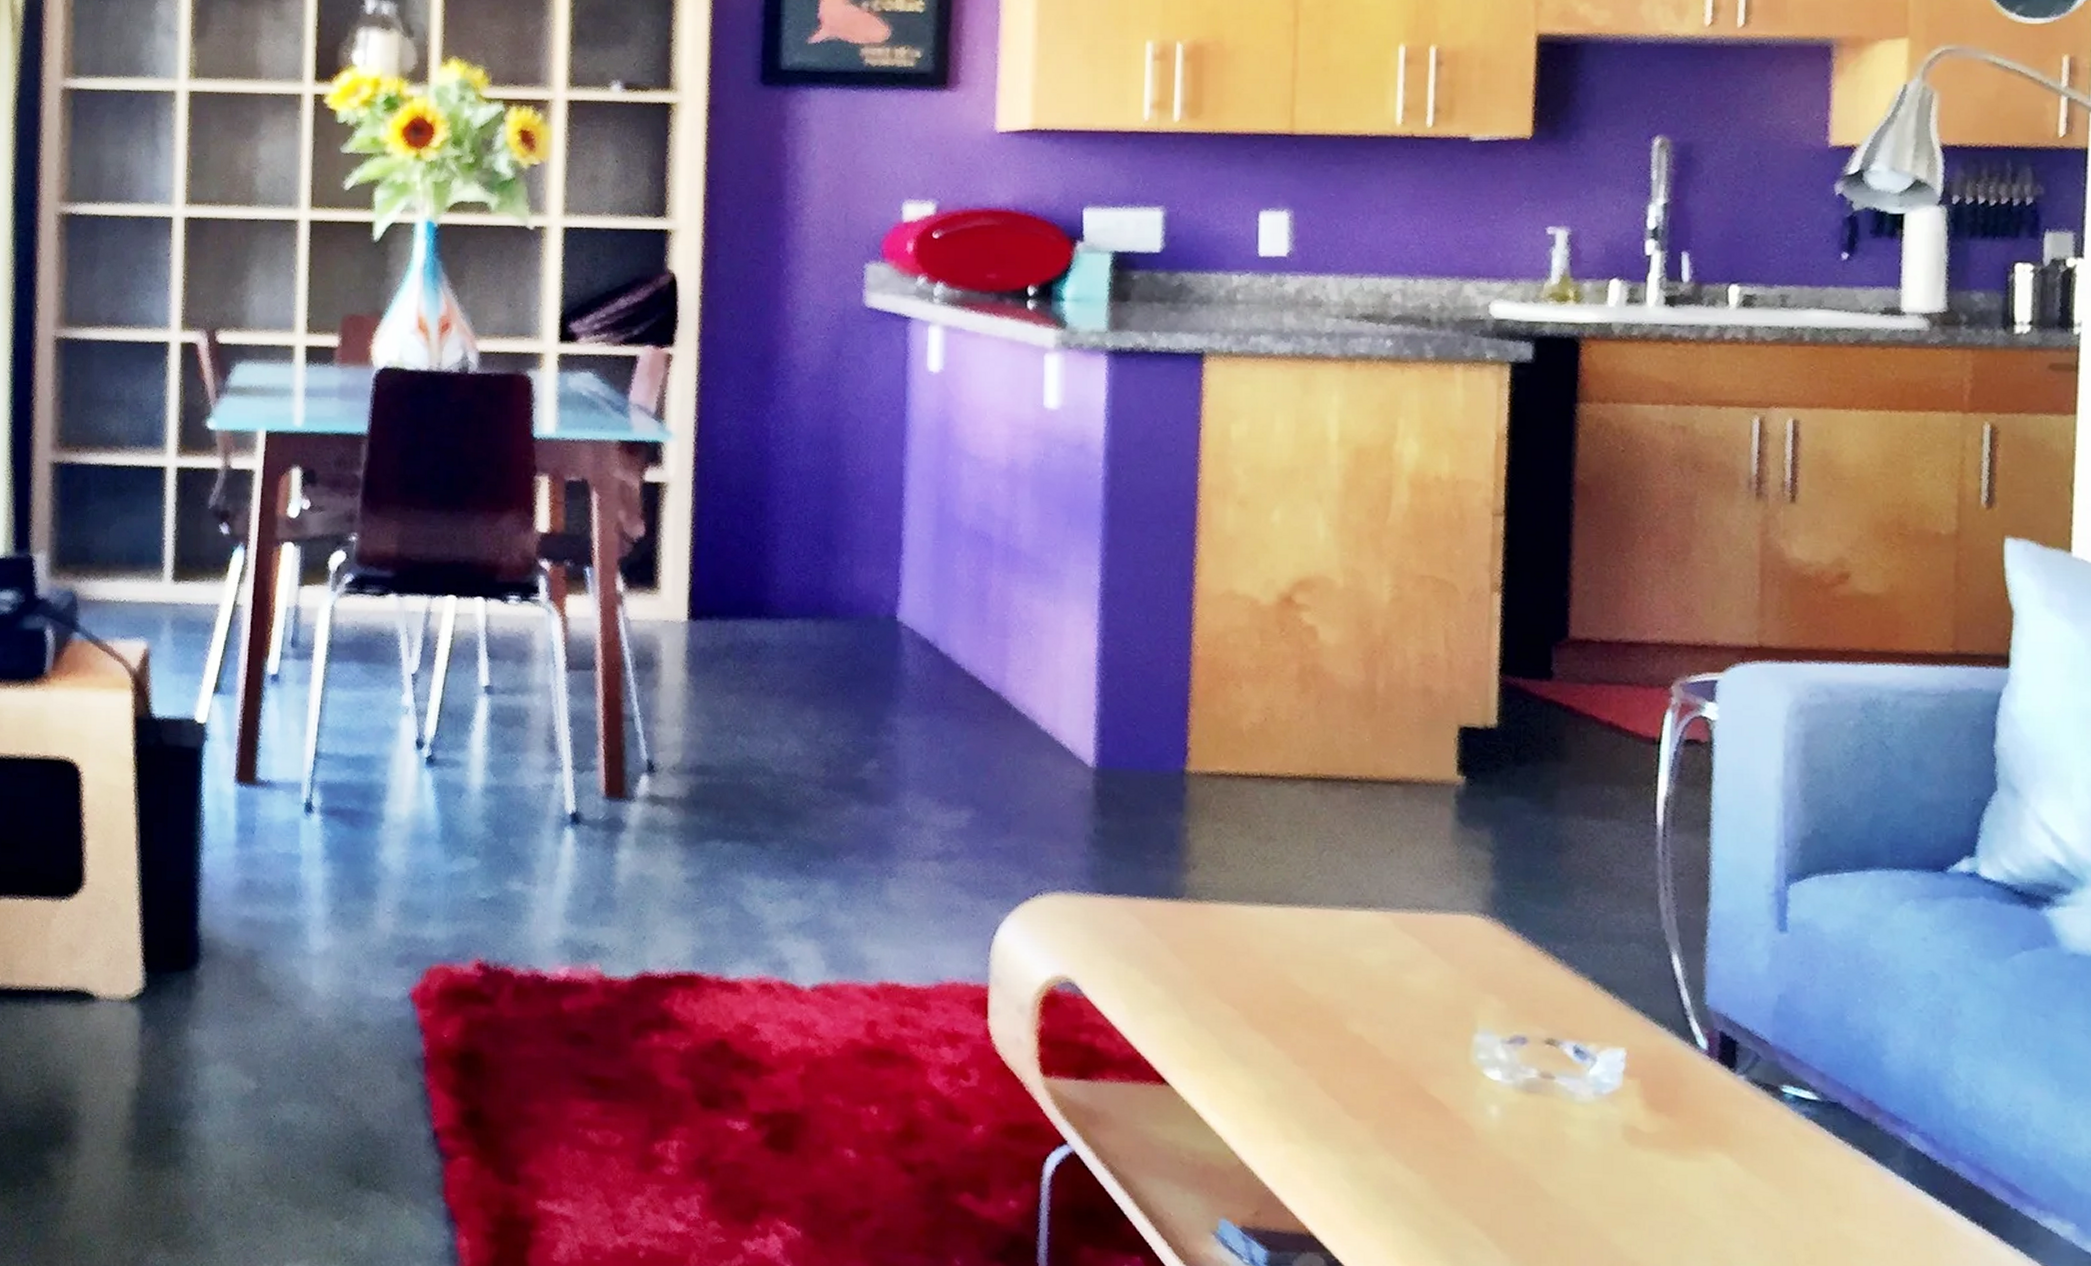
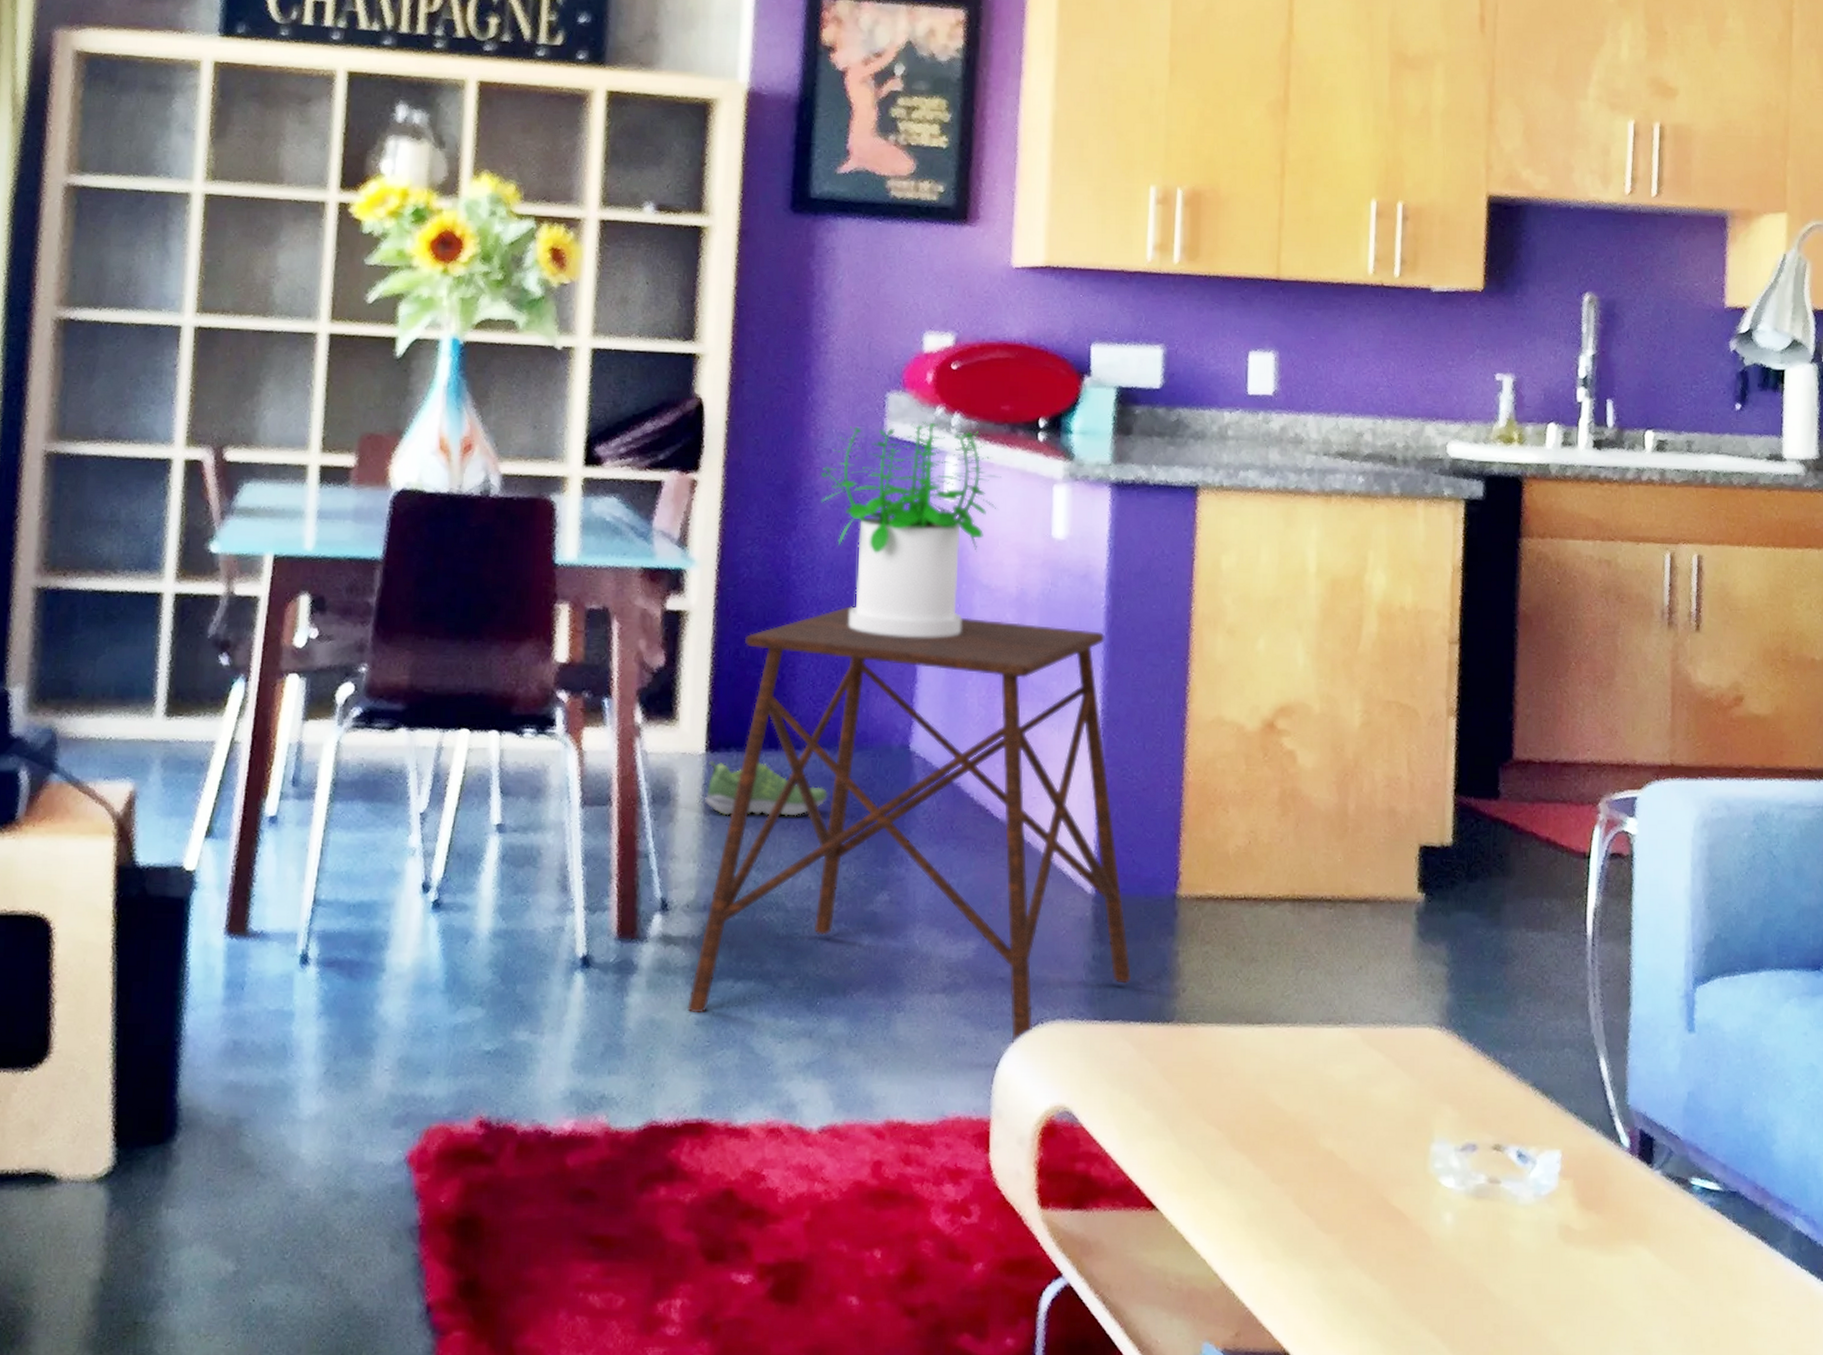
side table: none [675,476,1138,913] -> present [686,605,1132,1044]
shoe: none [689,628,814,684] -> present [705,760,829,817]
potted plant: none [799,292,988,509] -> present [821,422,1001,638]

